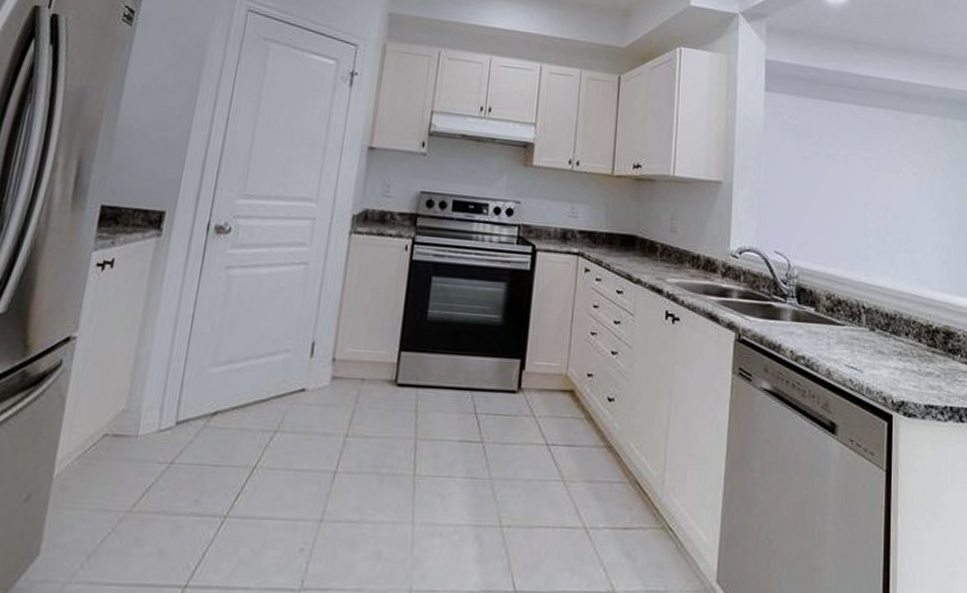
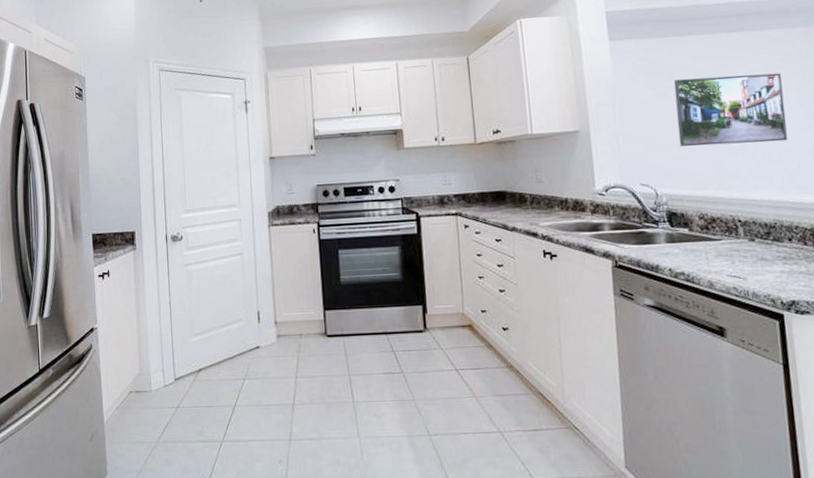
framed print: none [818,145,918,230] -> present [673,73,788,147]

